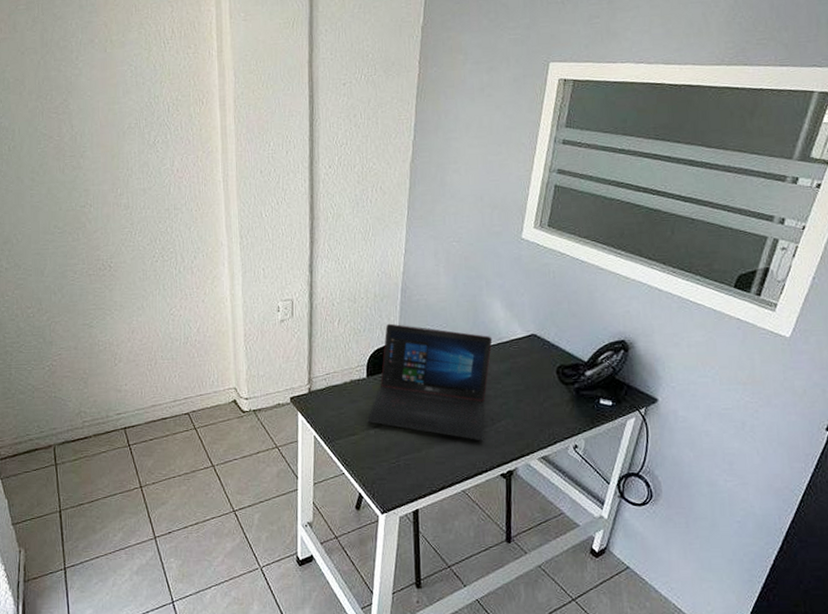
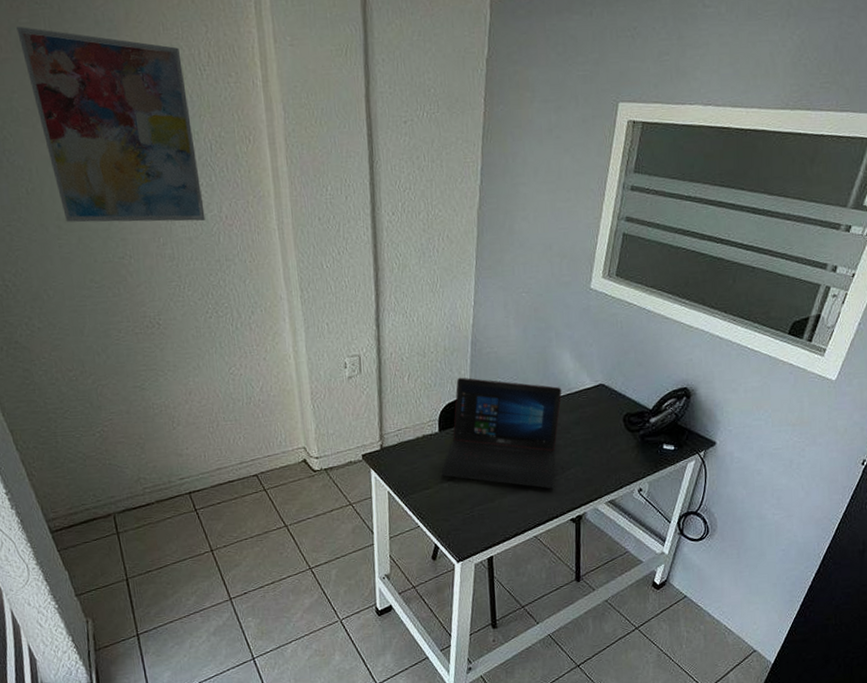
wall art: none [15,11,159,175] -> present [16,26,206,223]

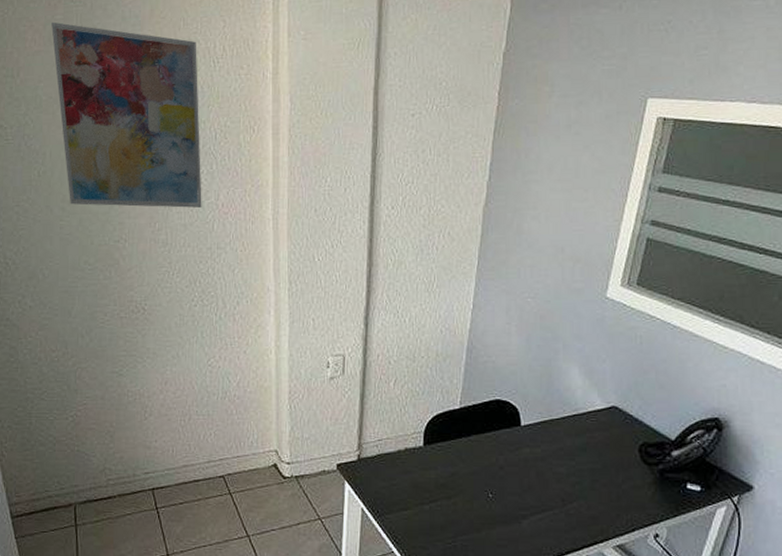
laptop: present [441,377,562,489] -> none [422,386,567,524]

